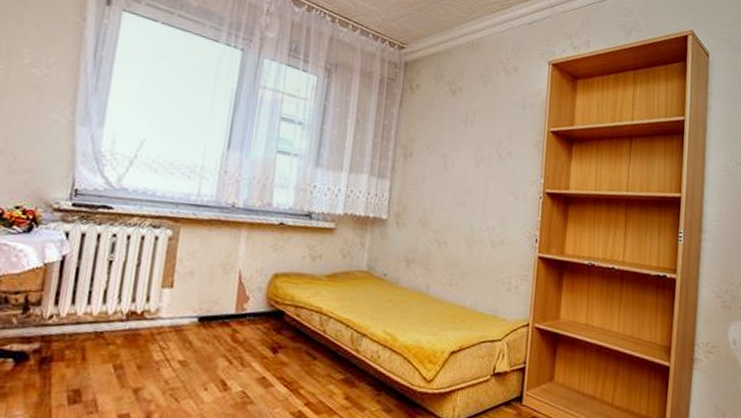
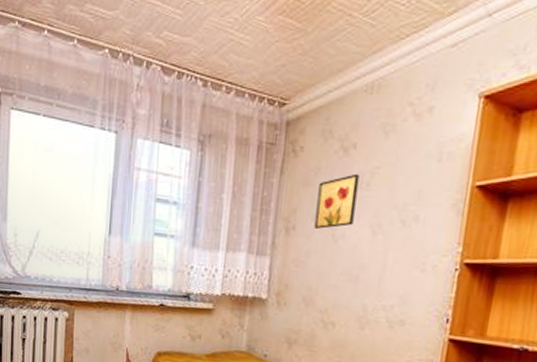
wall art: none [428,112,465,157] -> present [314,173,360,229]

